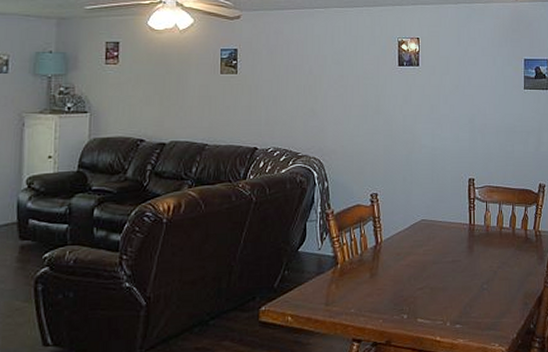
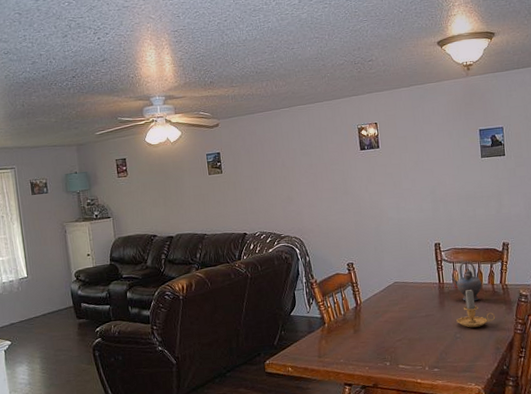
teapot: none [483,201,514,248] -> present [451,261,482,301]
candle: none [485,232,526,278] -> present [456,288,496,328]

